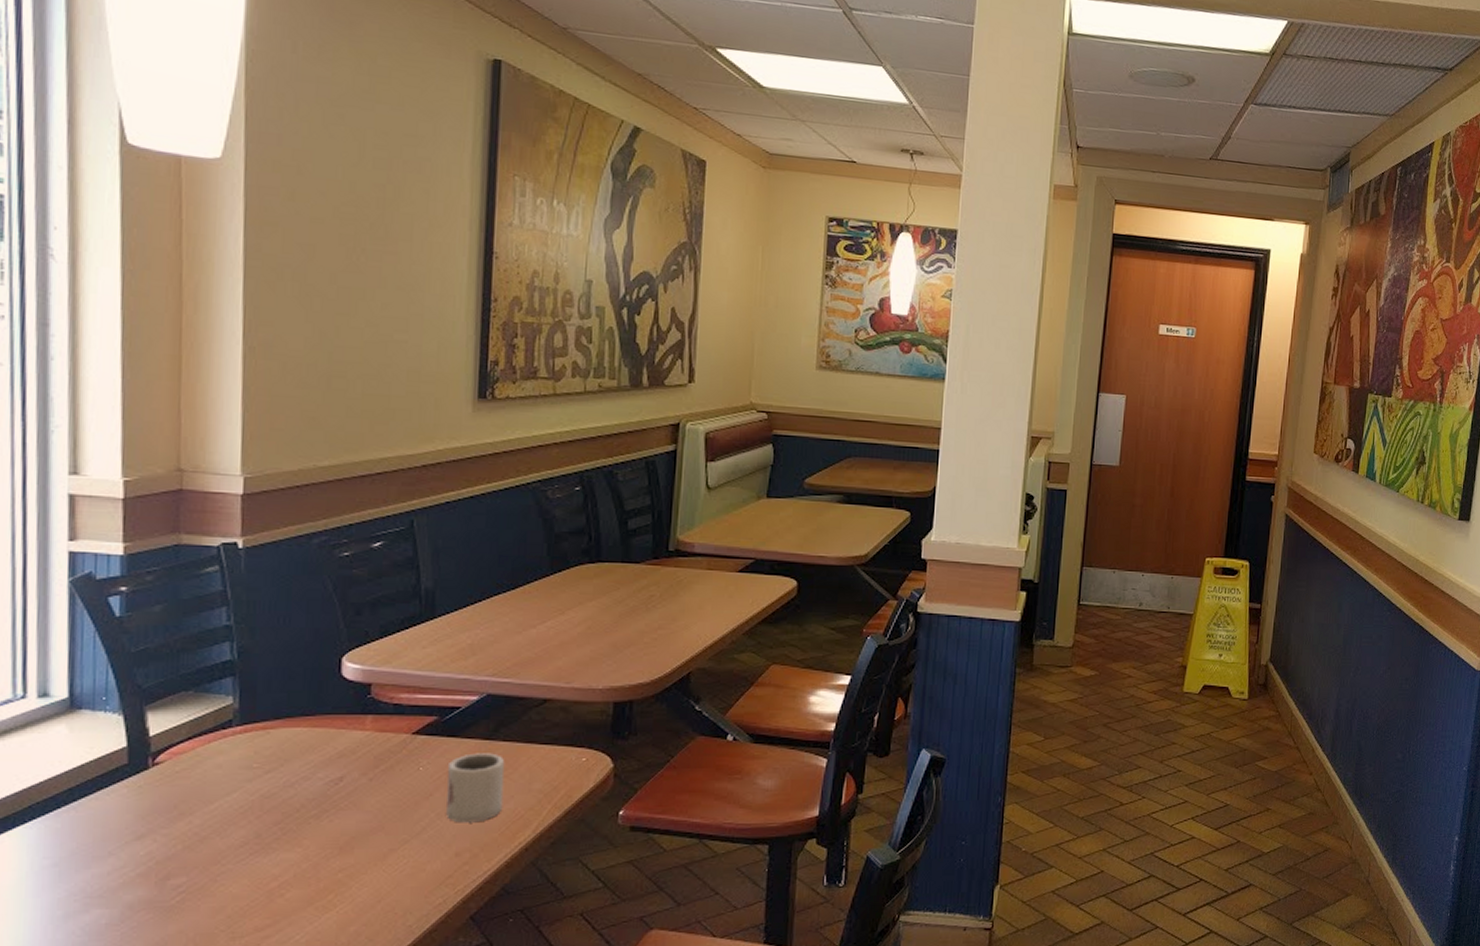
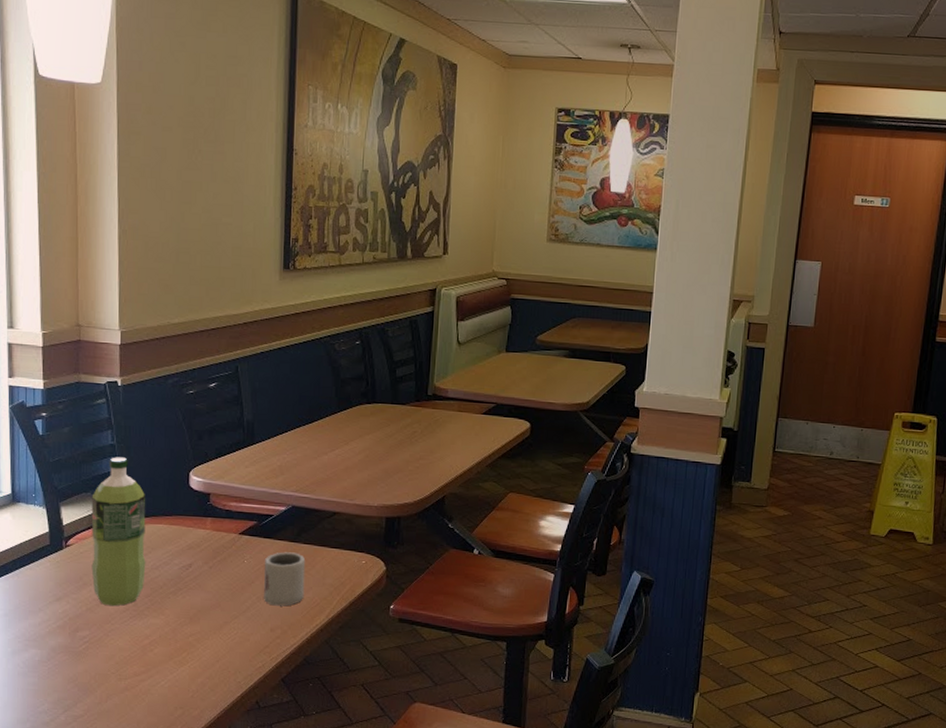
pop: none [192,641,277,841] -> present [91,457,146,606]

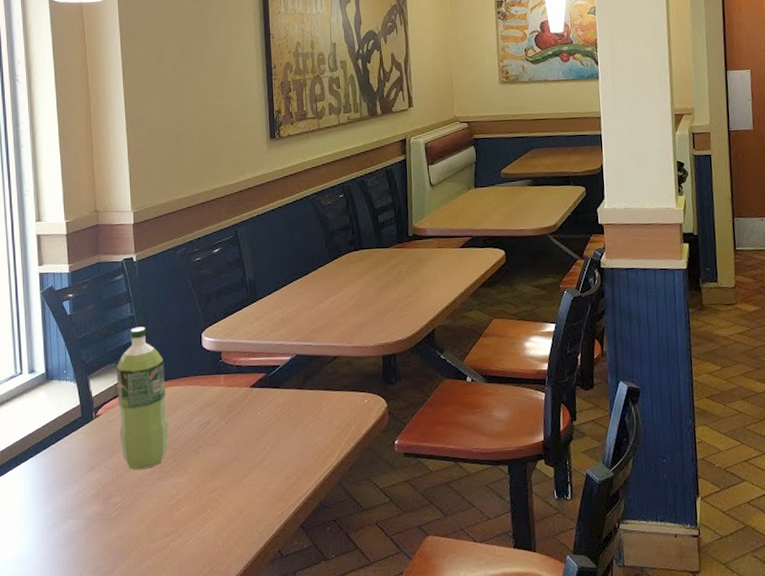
cup: present [264,552,306,606] -> none [275,399,315,453]

